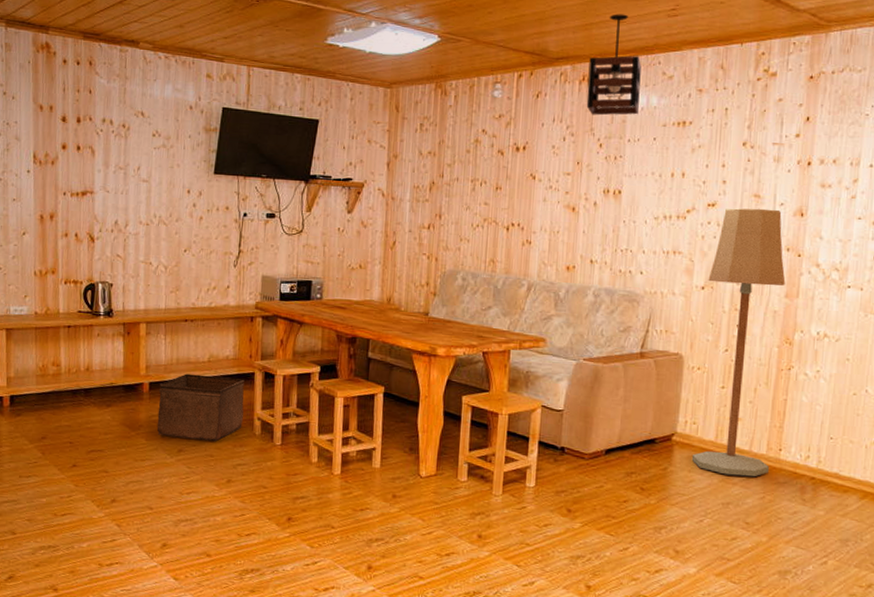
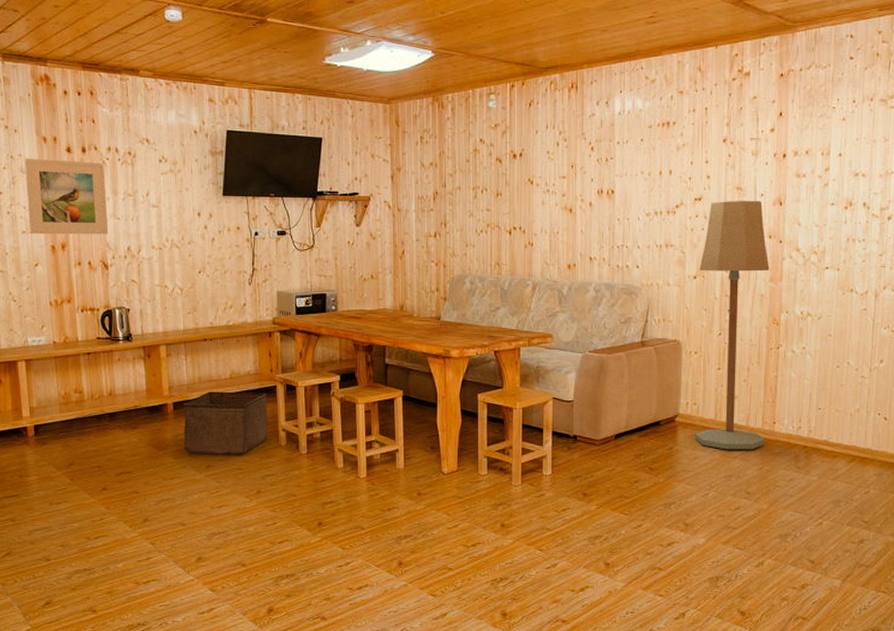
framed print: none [19,125,98,207] -> present [24,158,109,235]
pendant light: present [586,14,641,116] -> none [576,23,625,120]

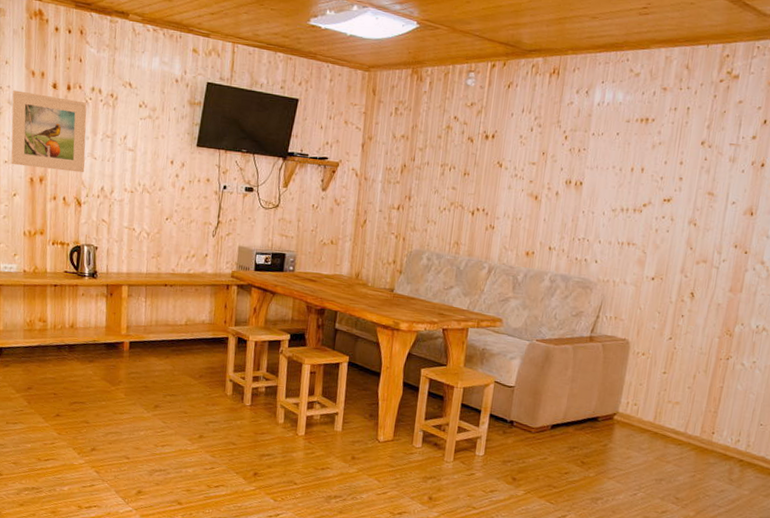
storage bin: present [183,391,268,455] -> none [135,335,219,400]
floor lamp: present [694,200,770,450] -> none [630,204,733,457]

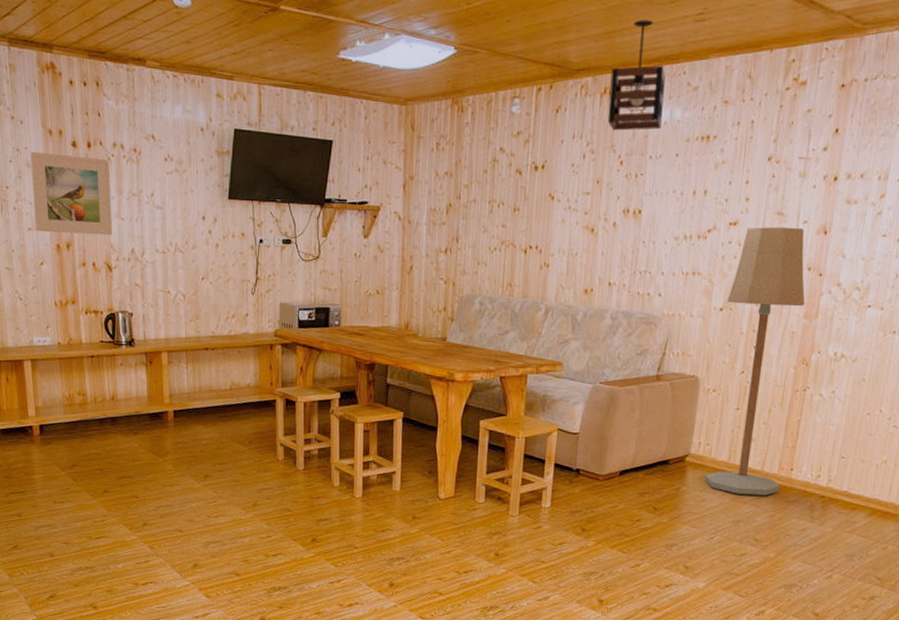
pendant light: none [555,9,610,110] -> present [607,19,666,131]
floor lamp: none [630,204,733,457] -> present [704,226,805,496]

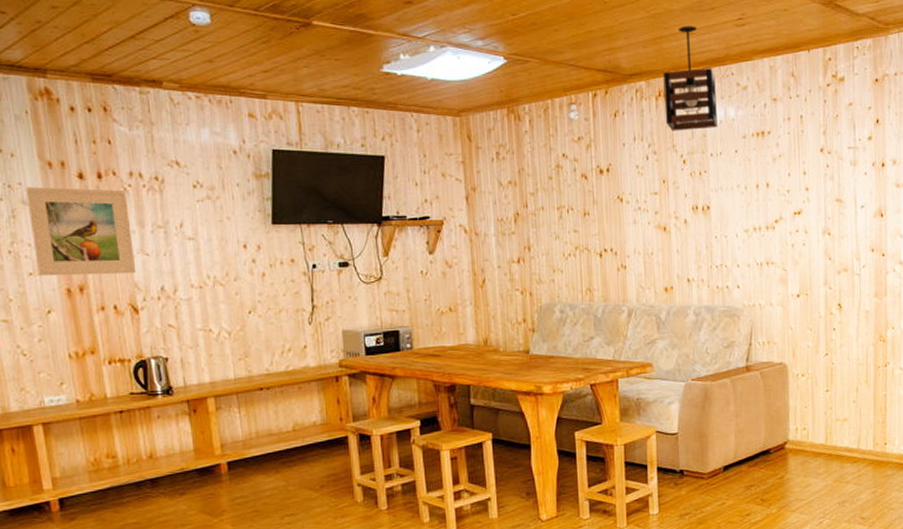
floor lamp: present [704,226,805,496] -> none [802,212,878,475]

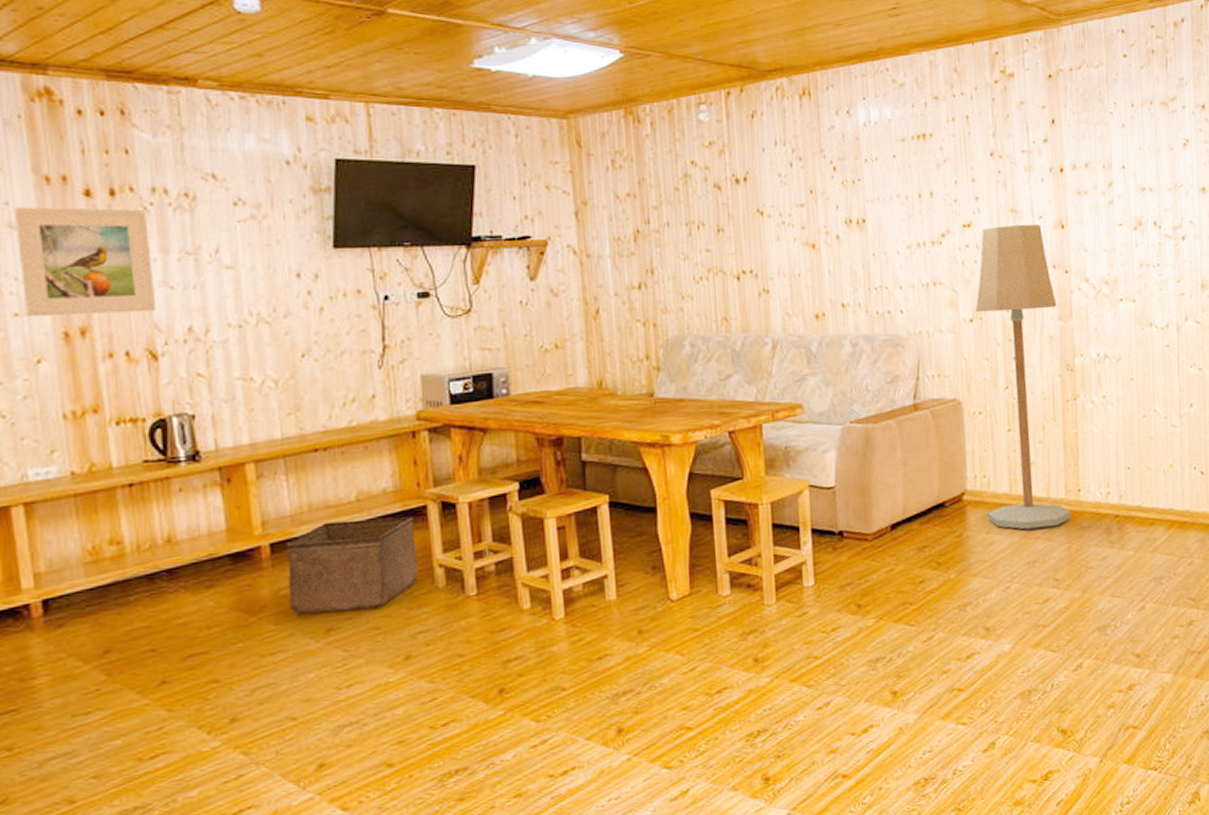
storage bin: none [239,444,341,519] -> present [285,516,418,614]
pendant light: present [663,26,718,131] -> none [807,16,872,134]
floor lamp: none [802,212,878,475] -> present [975,223,1072,530]

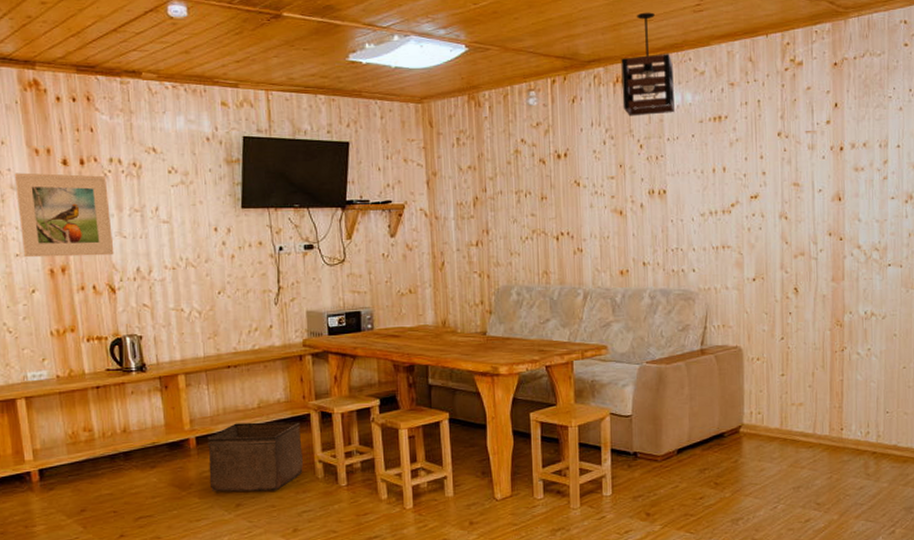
pendant light: none [807,16,872,134] -> present [621,12,675,117]
floor lamp: present [975,223,1072,530] -> none [758,196,834,460]

